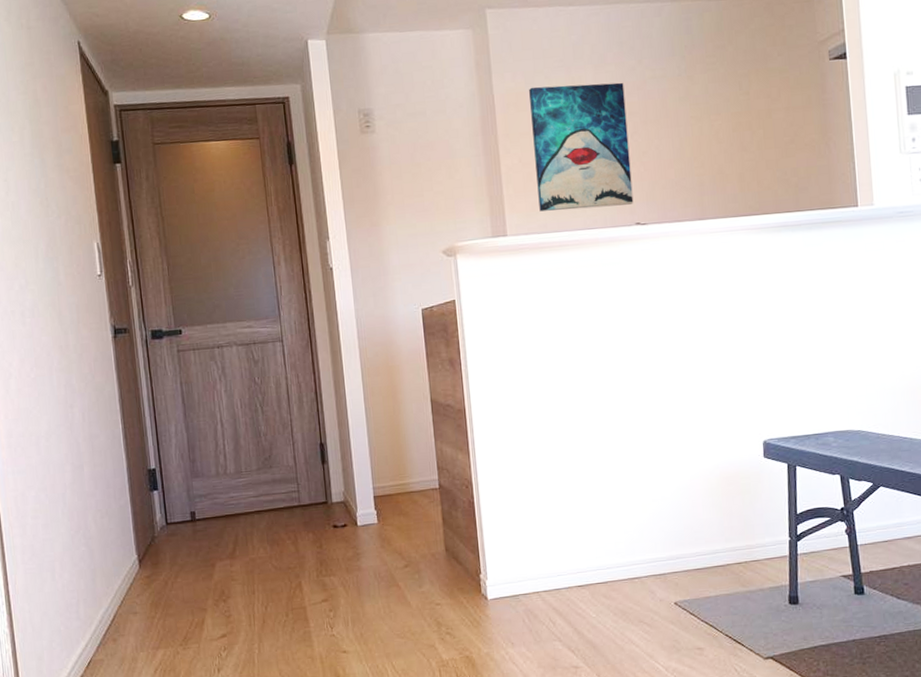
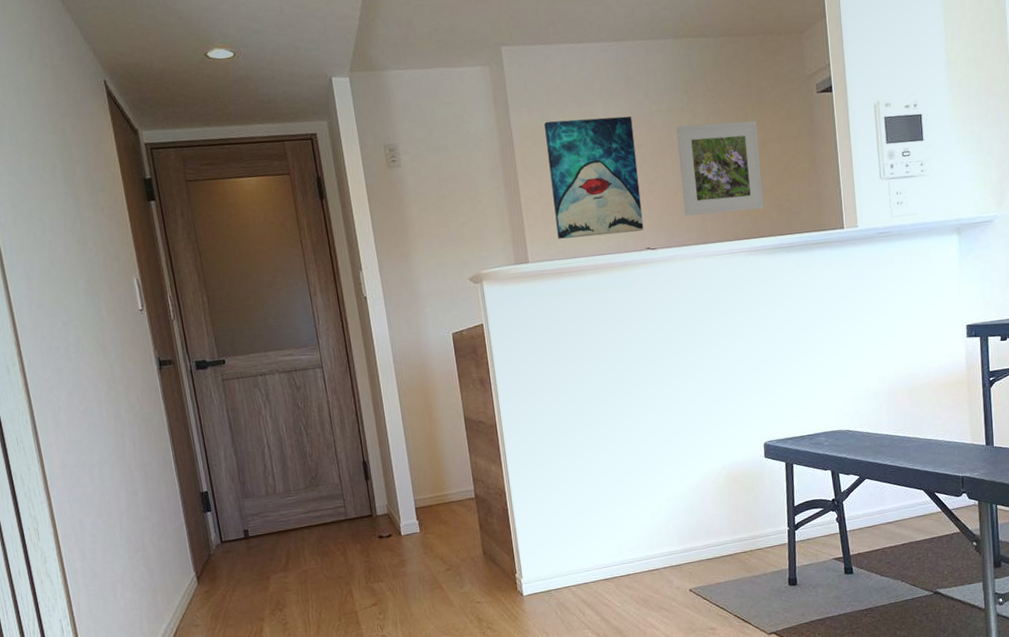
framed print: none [672,88,768,190] -> present [676,120,764,216]

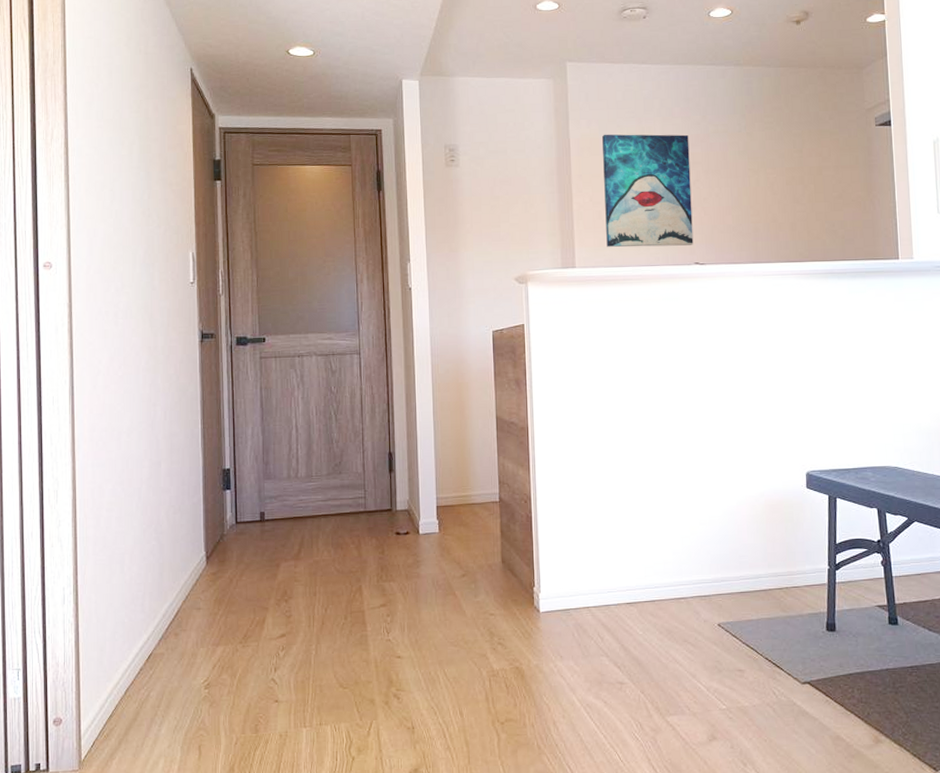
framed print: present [676,120,764,216] -> none [732,147,818,235]

